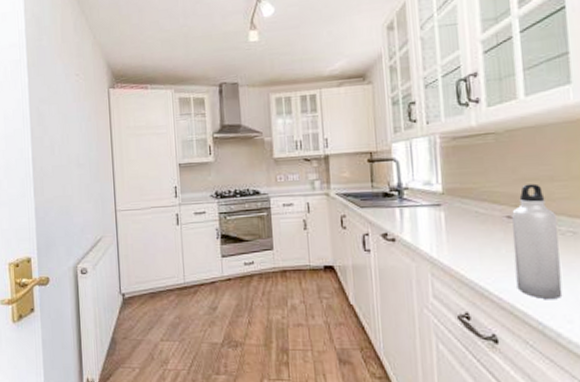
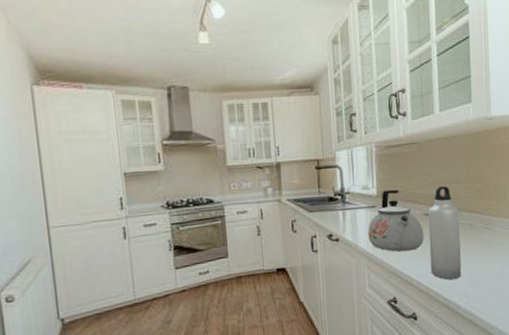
kettle: none [431,186,507,260] -> present [368,189,424,252]

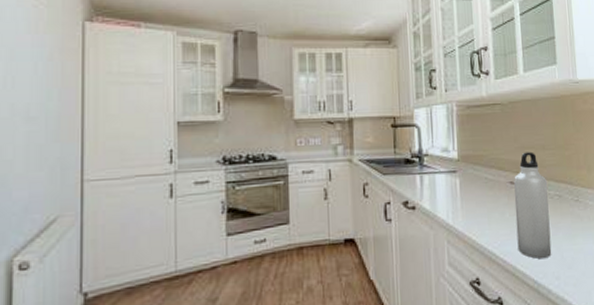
kettle: present [368,189,424,252] -> none [448,153,510,225]

